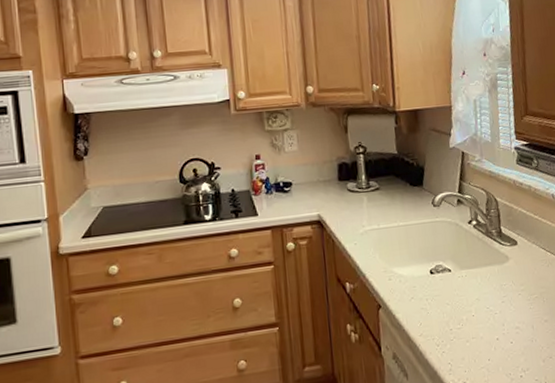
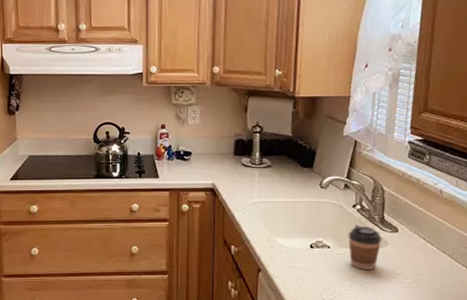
coffee cup: none [467,241,503,291] -> present [348,224,382,270]

